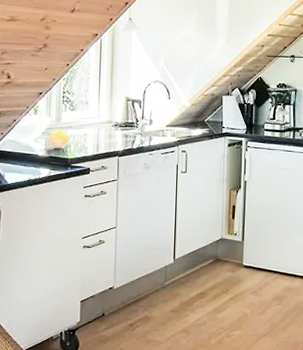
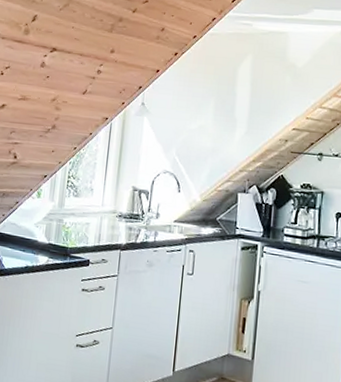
fruit: present [48,129,70,149] -> none [49,215,72,237]

